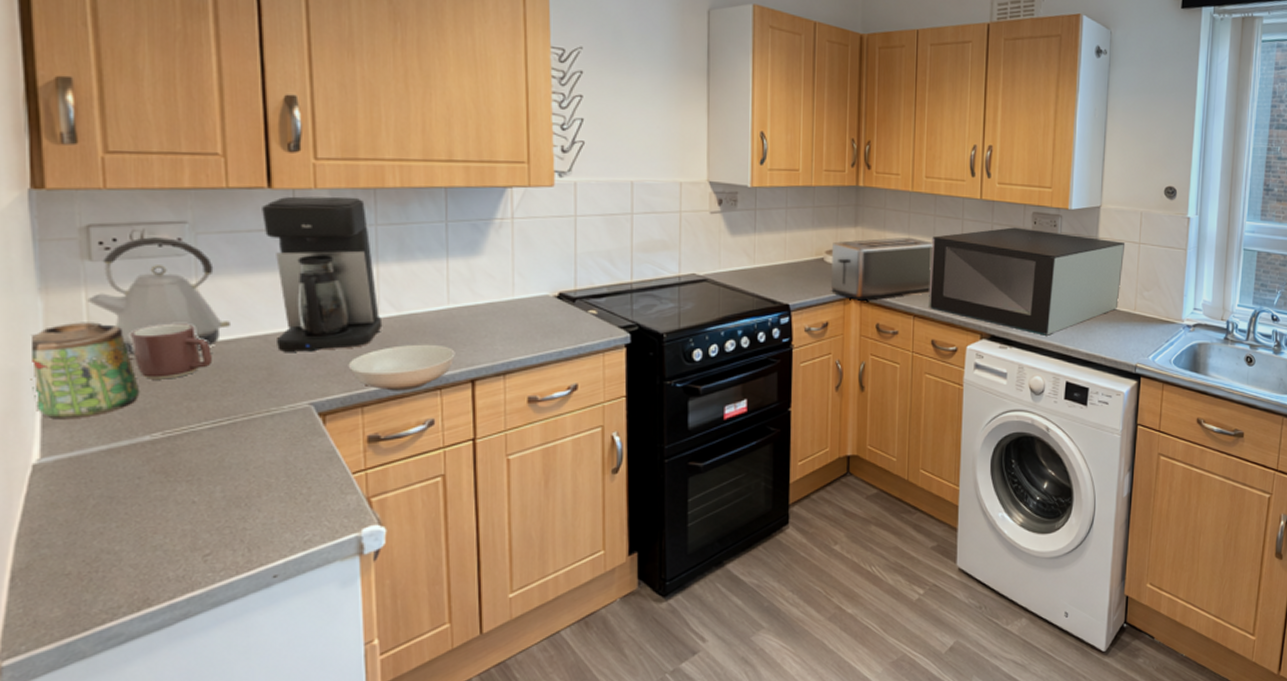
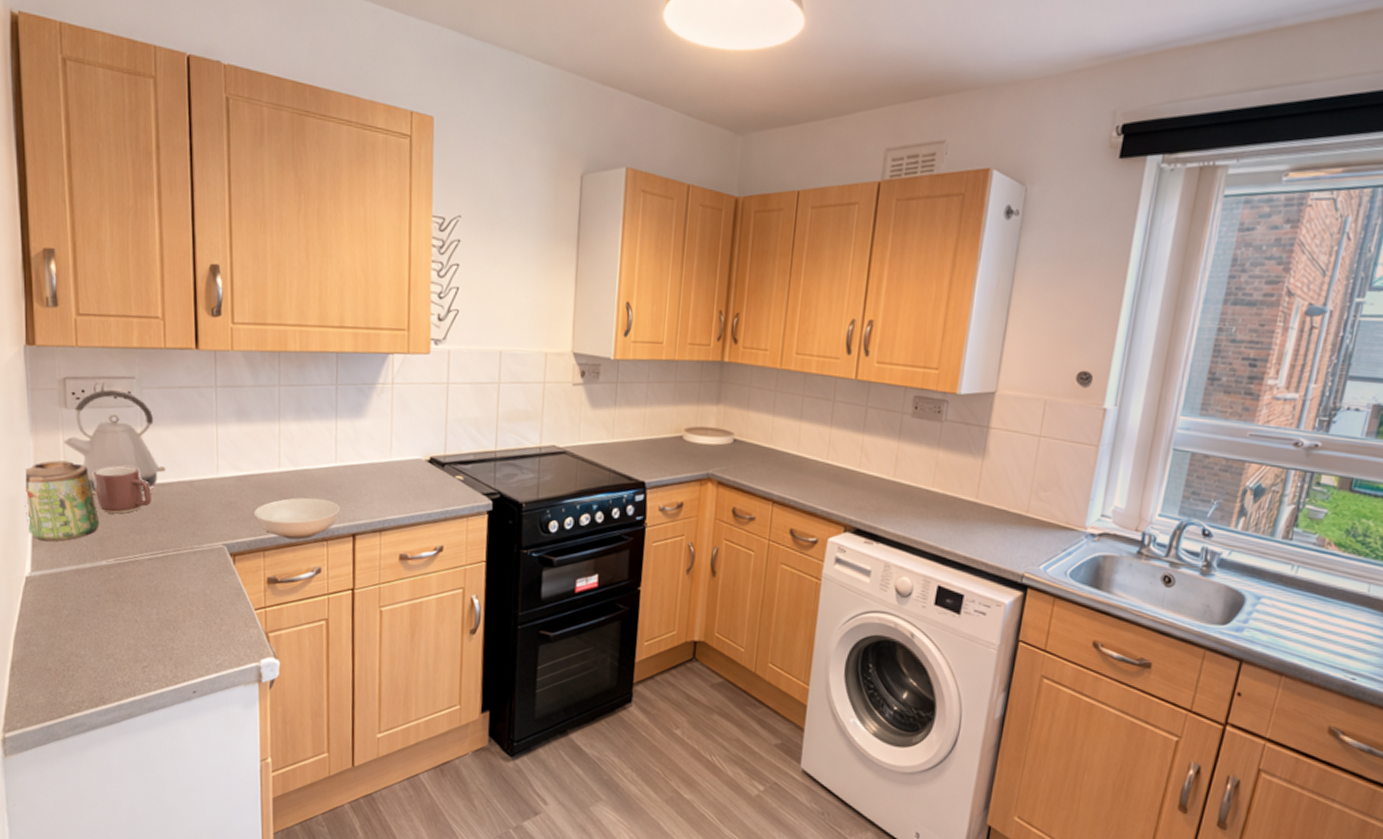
coffee maker: present [262,196,383,352] -> none [190,357,282,498]
toaster: present [831,237,933,302] -> none [688,417,799,484]
microwave: present [928,227,1126,336] -> none [789,411,1023,534]

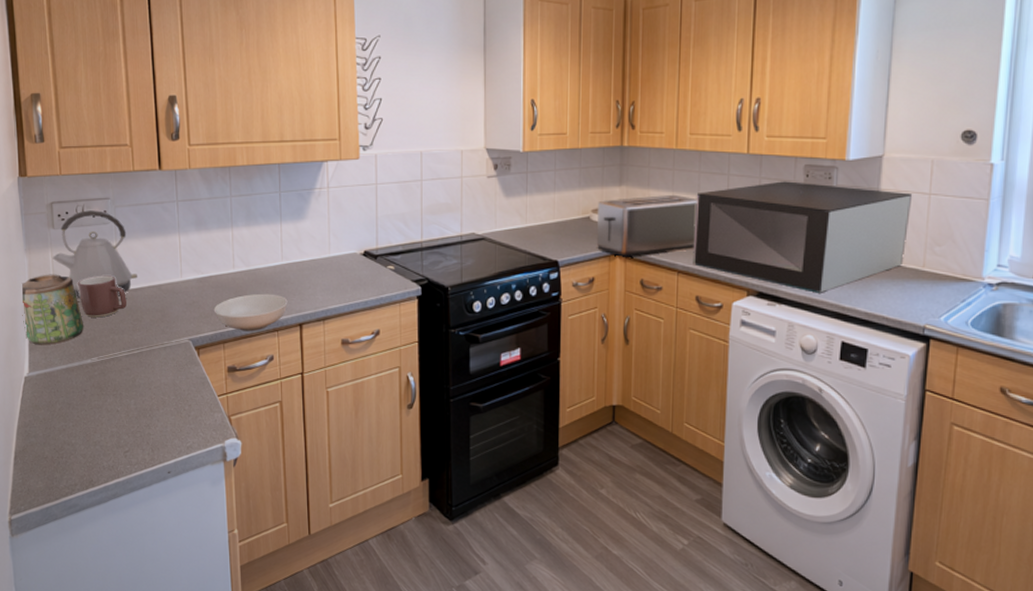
toaster: none [688,417,799,484] -> present [597,194,697,258]
microwave: none [789,411,1023,534] -> present [693,181,913,293]

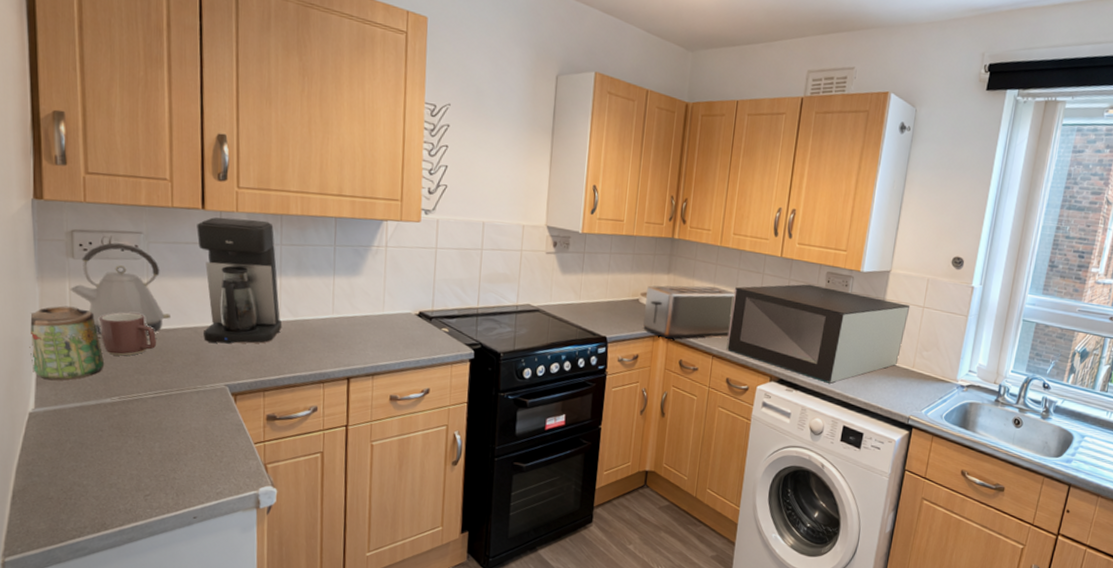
coffee maker: none [155,174,237,298] -> present [197,217,283,344]
bowl: present [213,293,288,332] -> none [255,344,336,382]

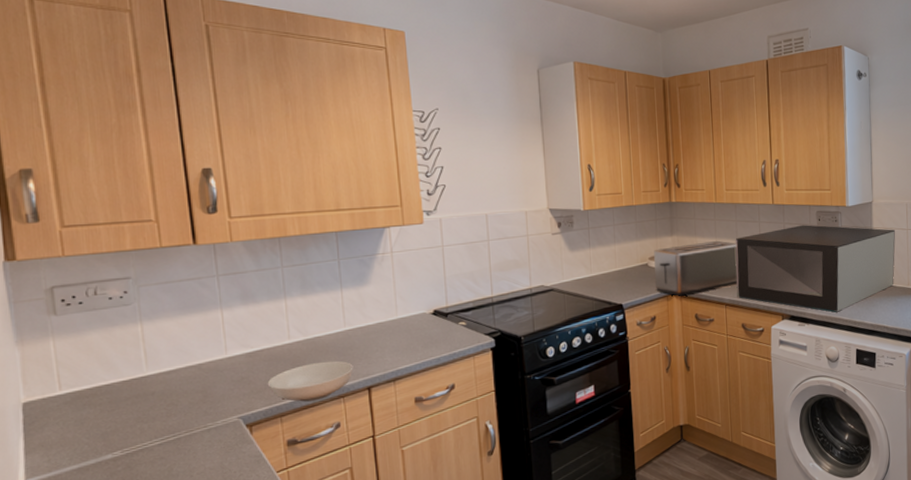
canister: present [29,305,105,381] -> none [11,365,102,447]
kettle: present [70,242,172,335] -> none [55,291,172,390]
mug: present [98,312,156,356] -> none [90,360,157,408]
coffee maker: present [197,217,283,344] -> none [190,246,293,377]
bowl: none [255,344,336,382] -> present [267,360,353,402]

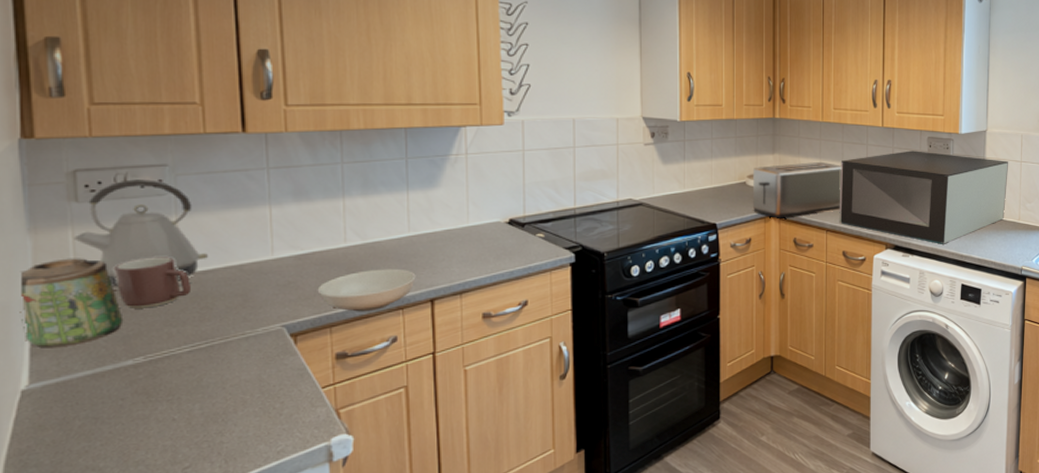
canister: none [11,365,102,447] -> present [20,258,124,348]
kettle: none [55,291,172,390] -> present [74,179,209,287]
mug: none [90,360,157,408] -> present [113,257,190,309]

